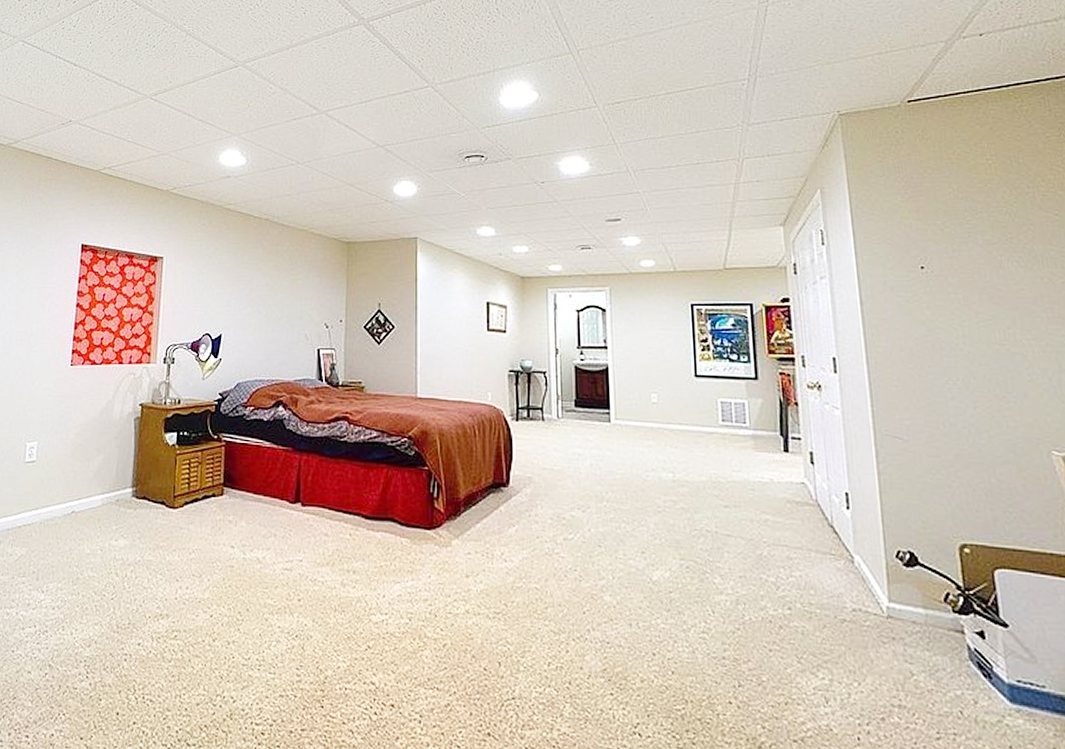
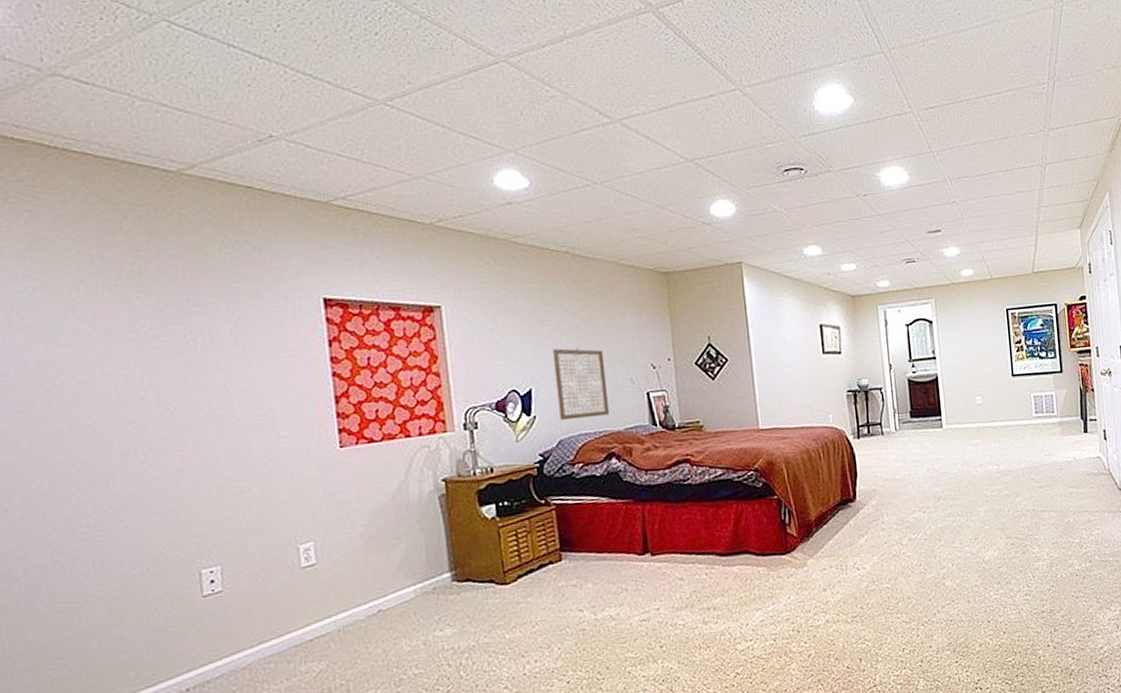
wall art: none [240,301,286,366] -> present [552,347,610,421]

